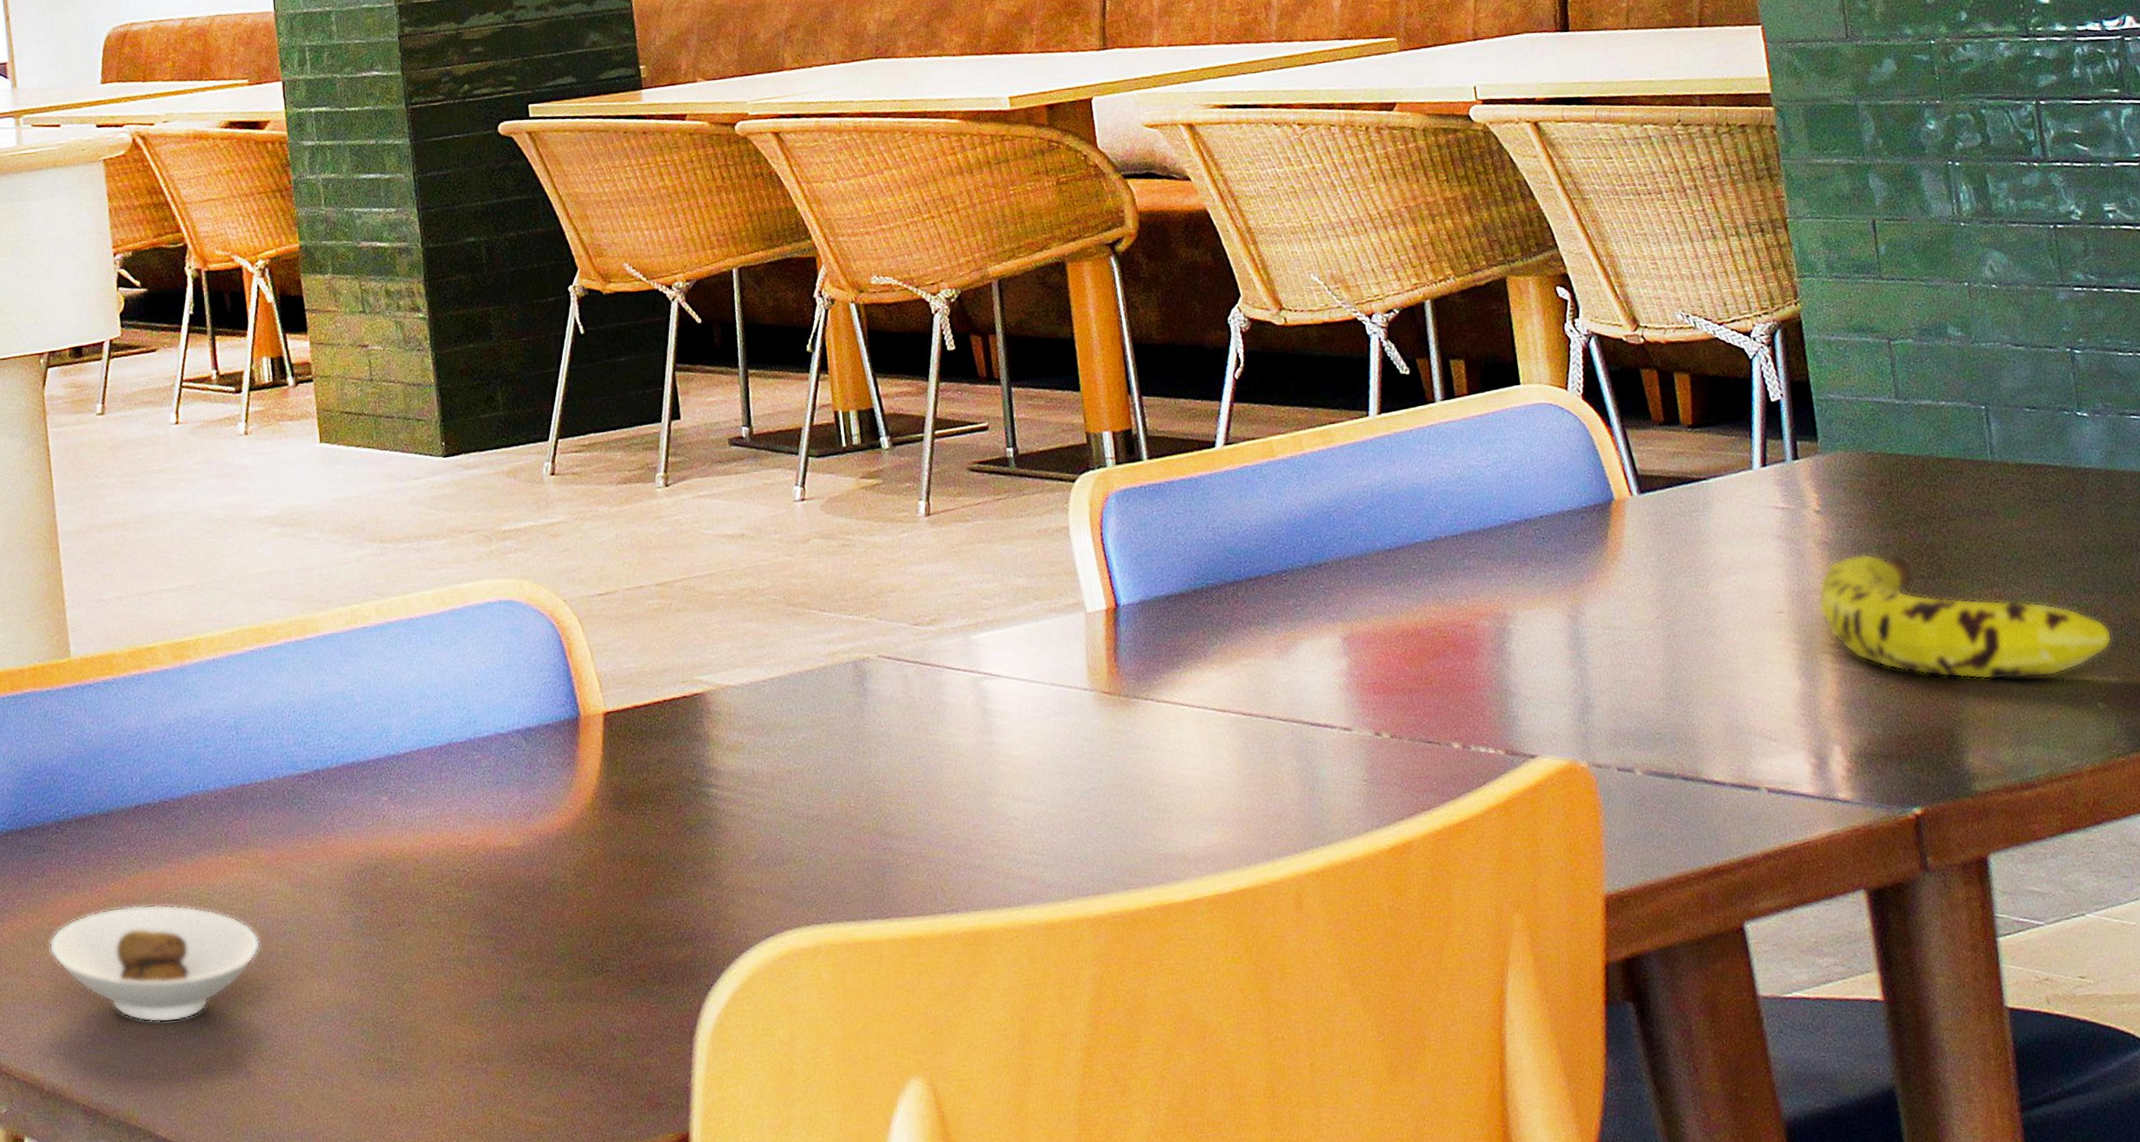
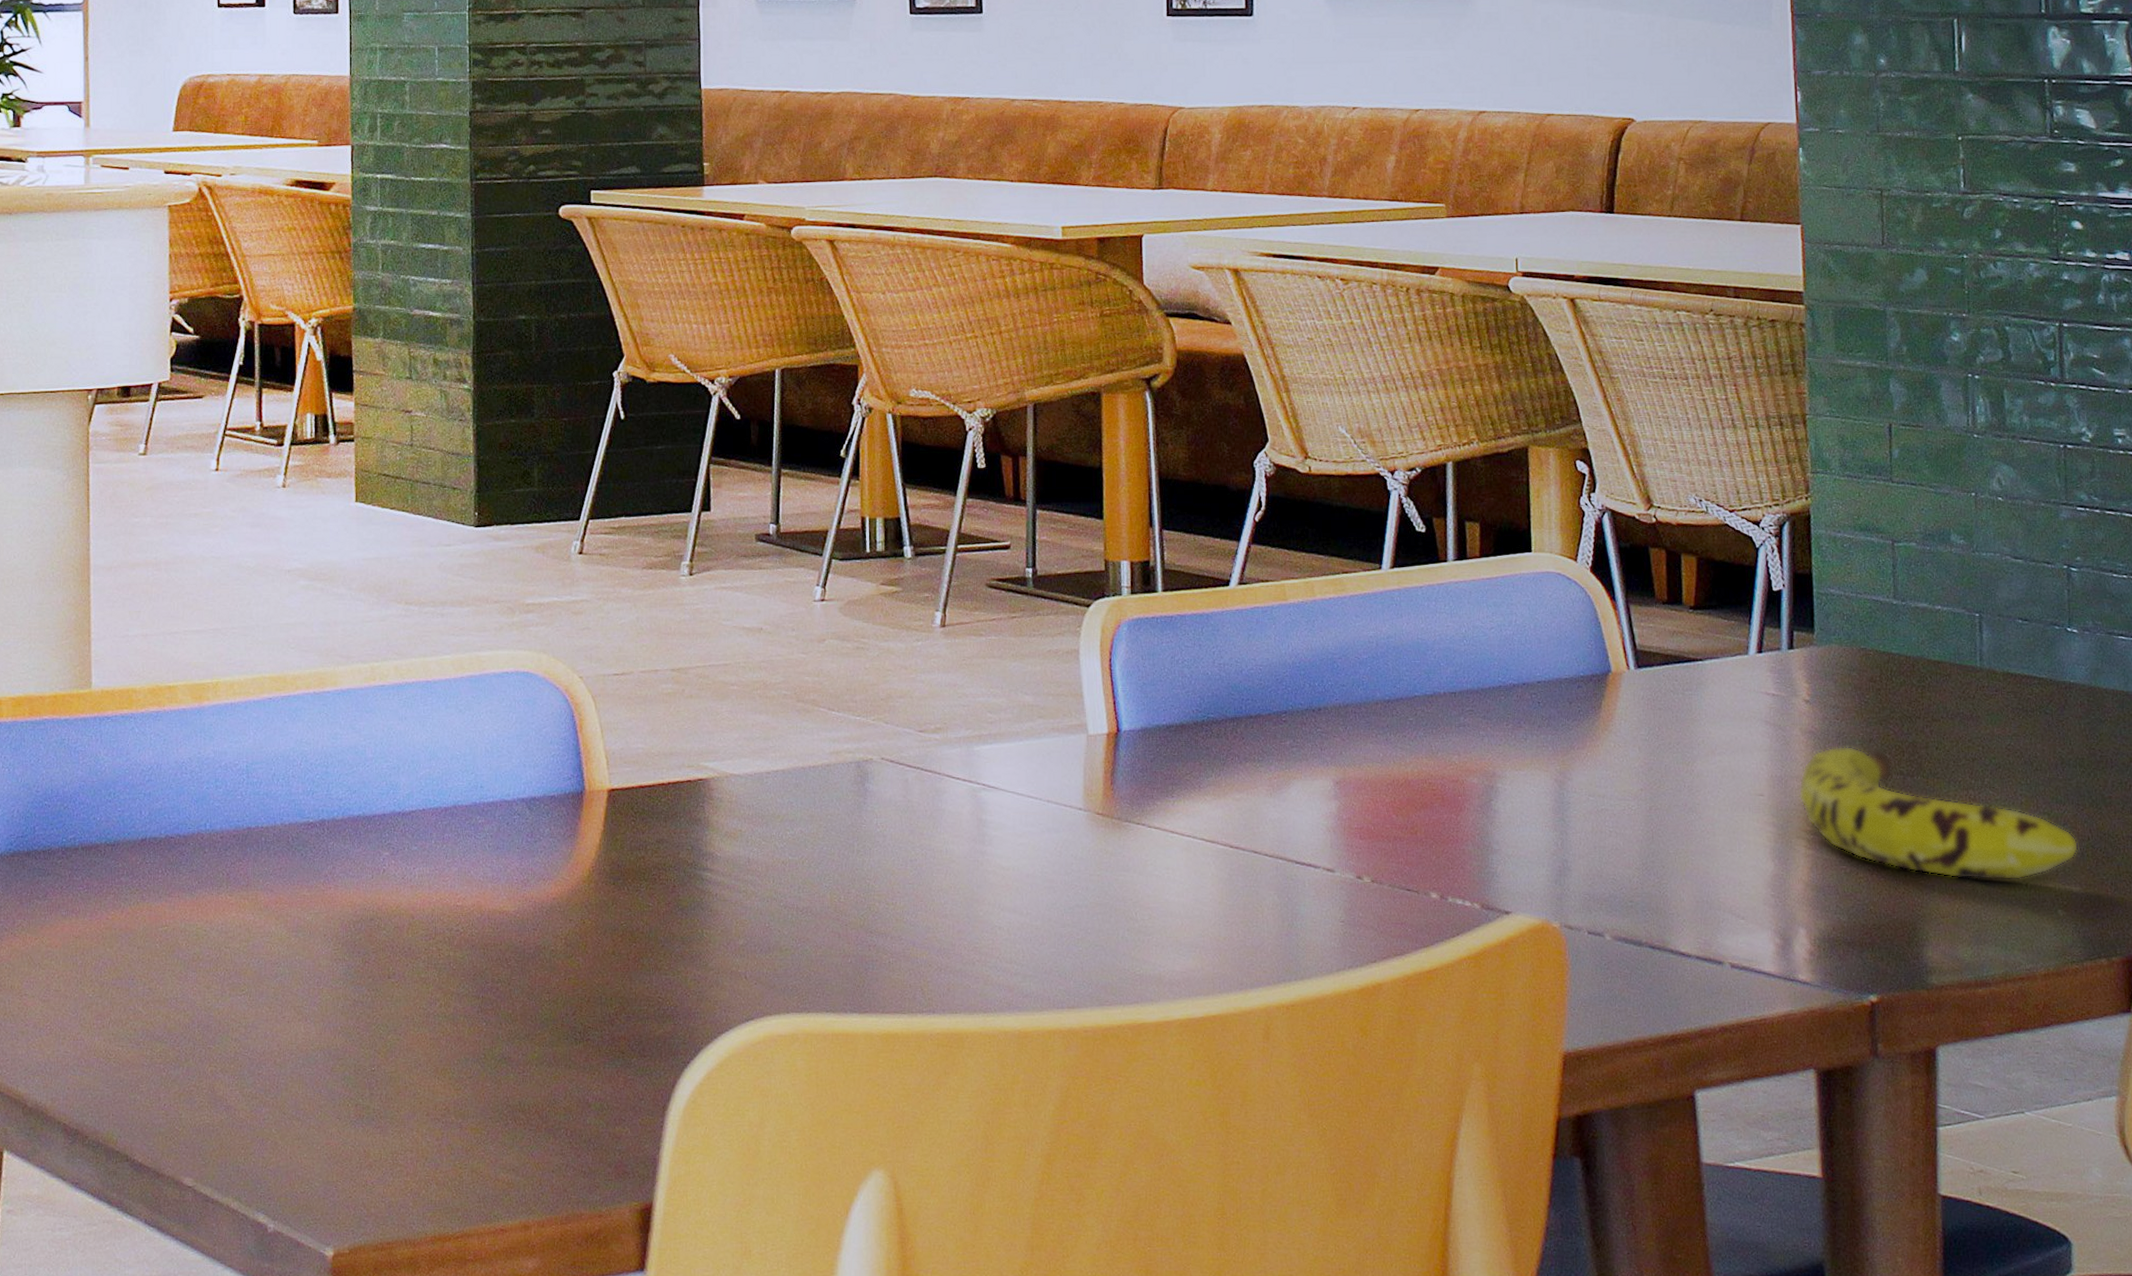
saucer: present [49,904,261,1023] -> none [45,936,252,1052]

